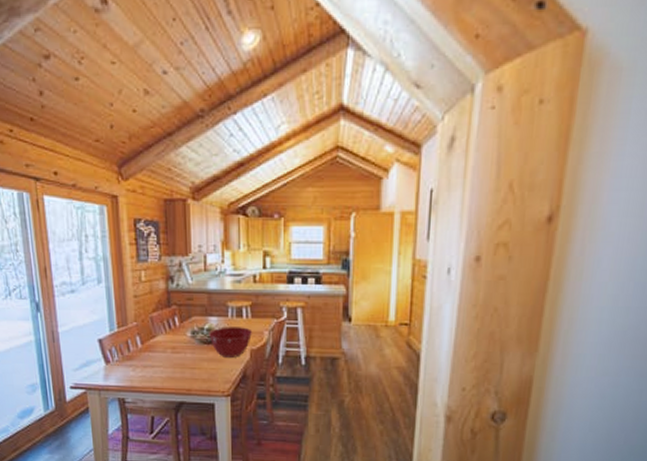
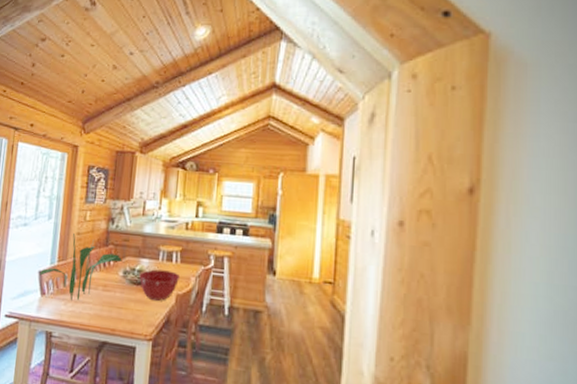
plant: none [99,295,189,366] -> present [39,232,123,301]

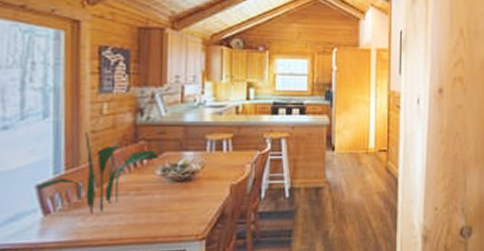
mixing bowl: present [139,269,181,301] -> none [183,161,234,196]

